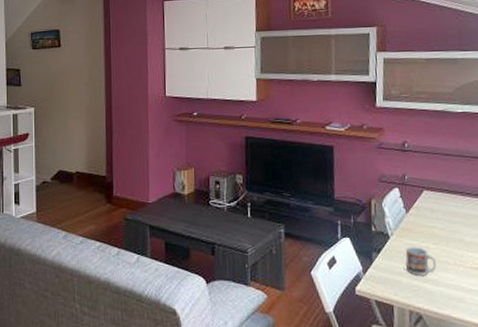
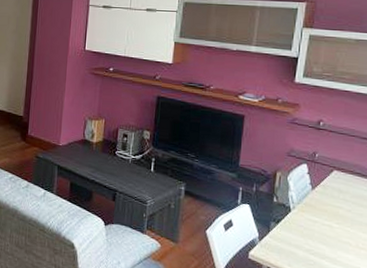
cup: present [405,247,436,276] -> none [304,222,337,252]

